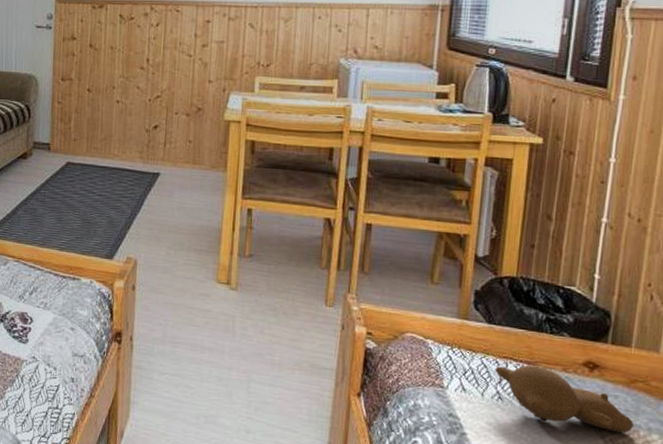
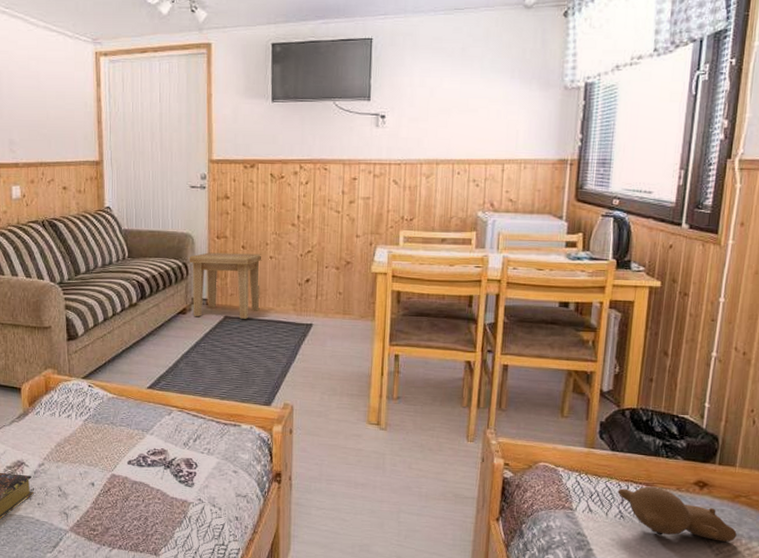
side table: none [31,95,108,166] -> present [189,252,262,319]

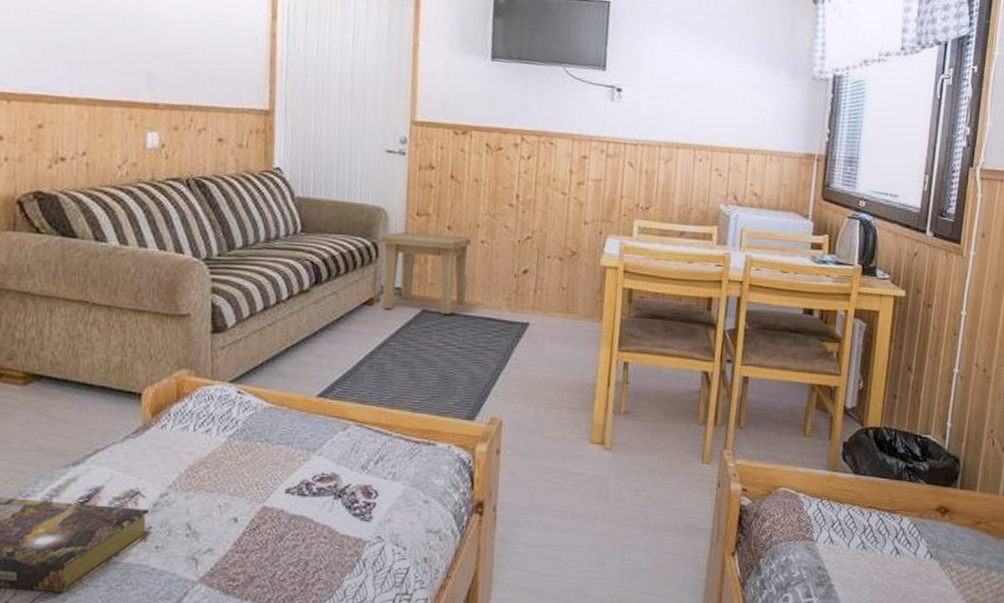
teddy bear: present [617,486,737,542] -> none [860,513,977,572]

